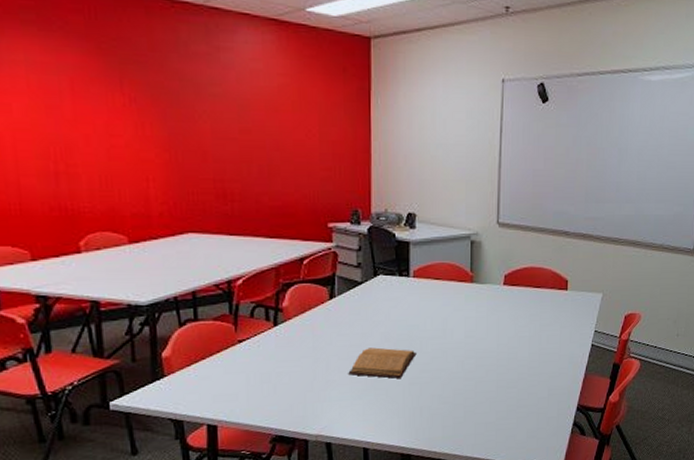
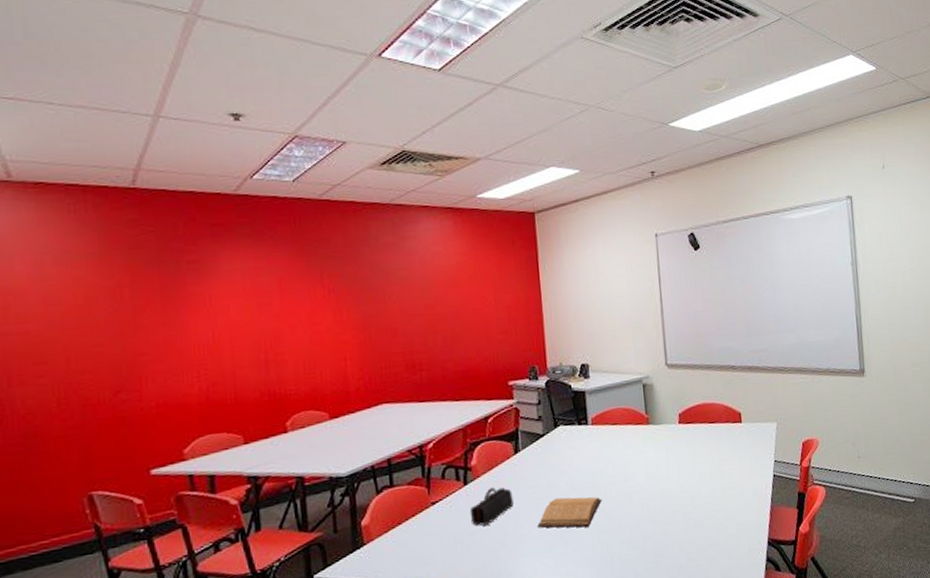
pencil case: none [278,331,325,368] -> present [469,487,514,526]

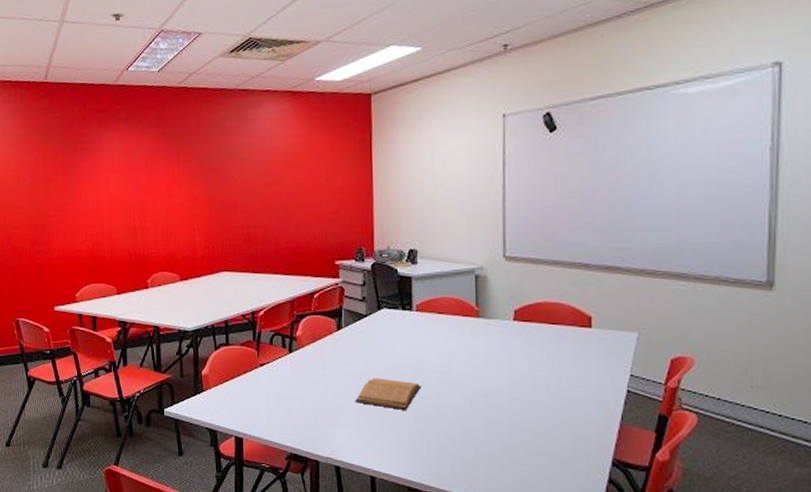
pencil case: present [469,487,514,526] -> none [293,358,333,392]

